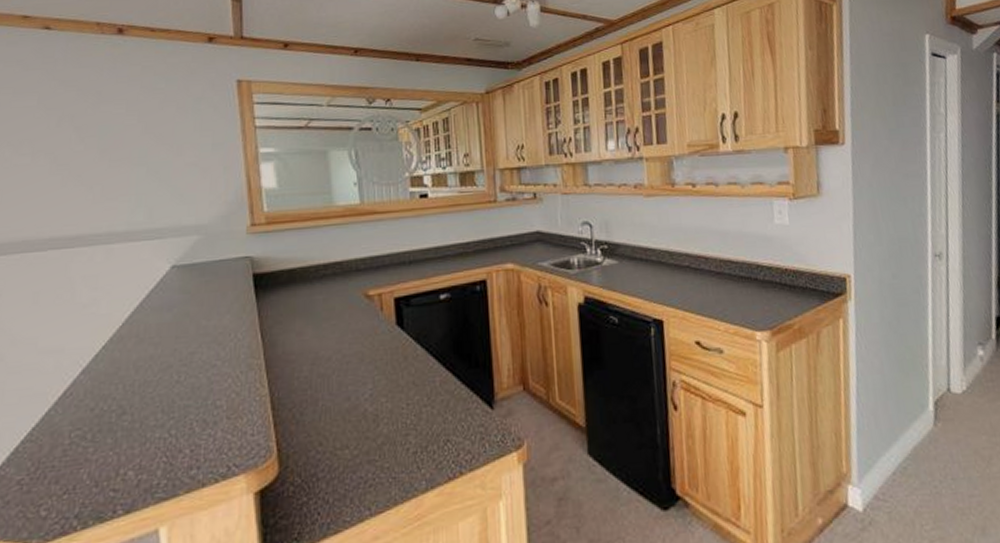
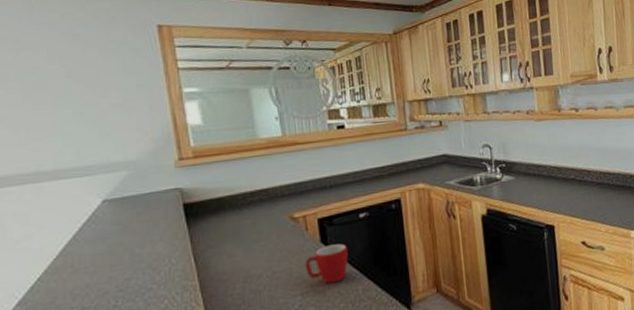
mug: none [378,327,426,372] -> present [305,243,348,284]

